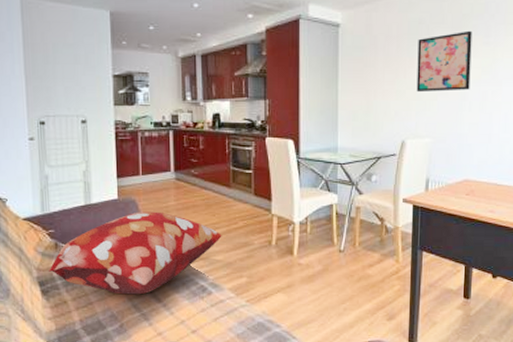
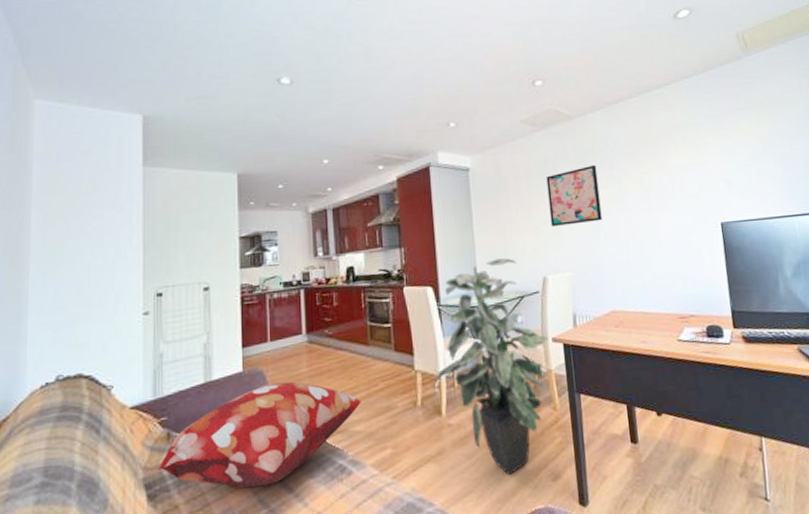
indoor plant: none [292,119,400,312] -> present [437,258,549,476]

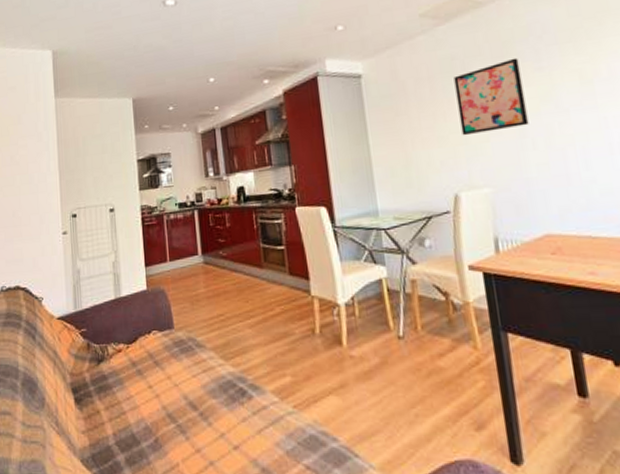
decorative pillow: present [157,381,361,488] -> none [81,301,258,402]
indoor plant: present [437,258,549,476] -> none [335,173,465,419]

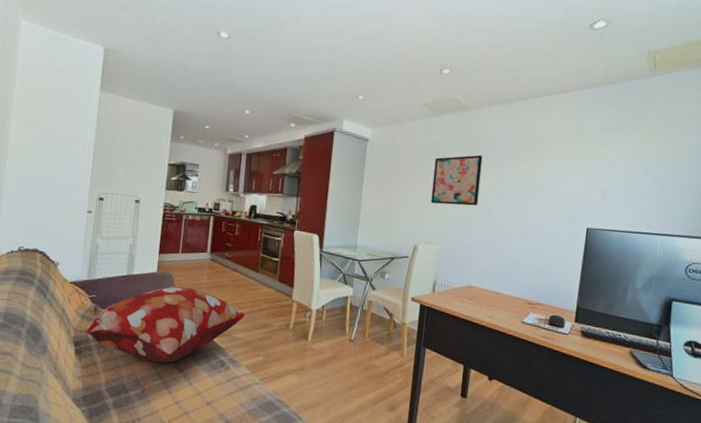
decorative pillow: none [81,301,258,402] -> present [84,286,246,363]

